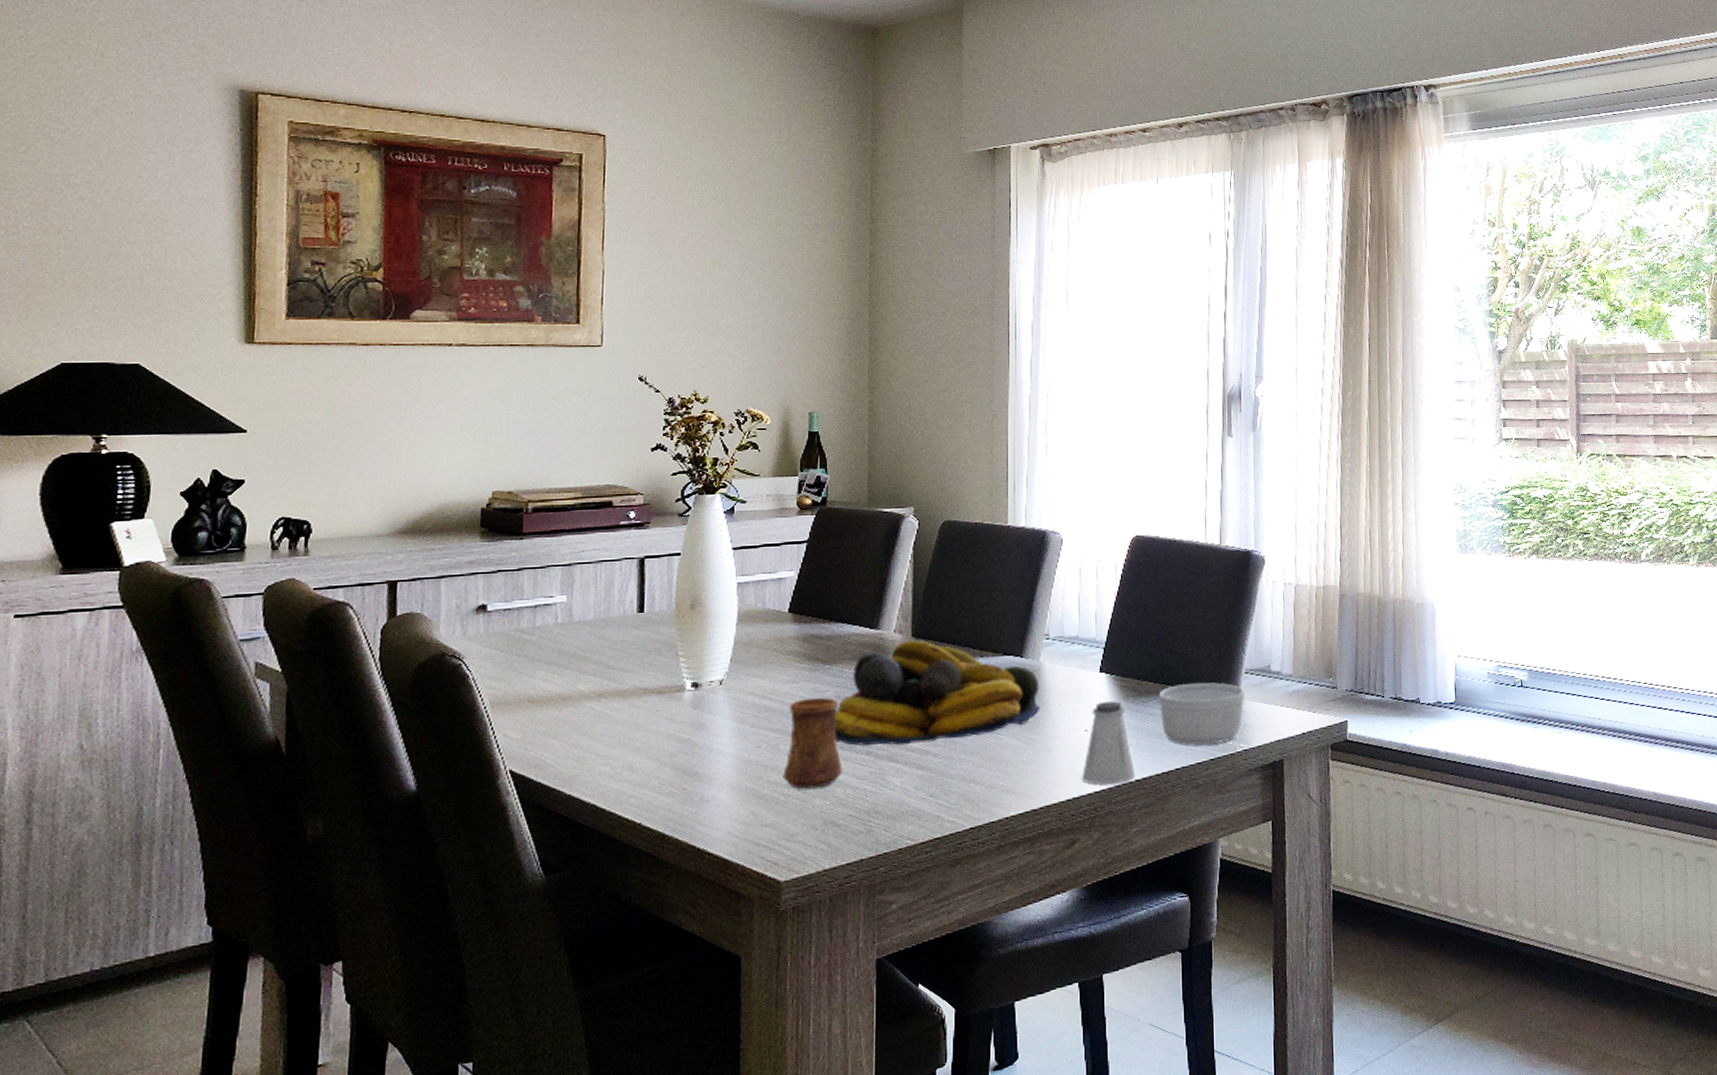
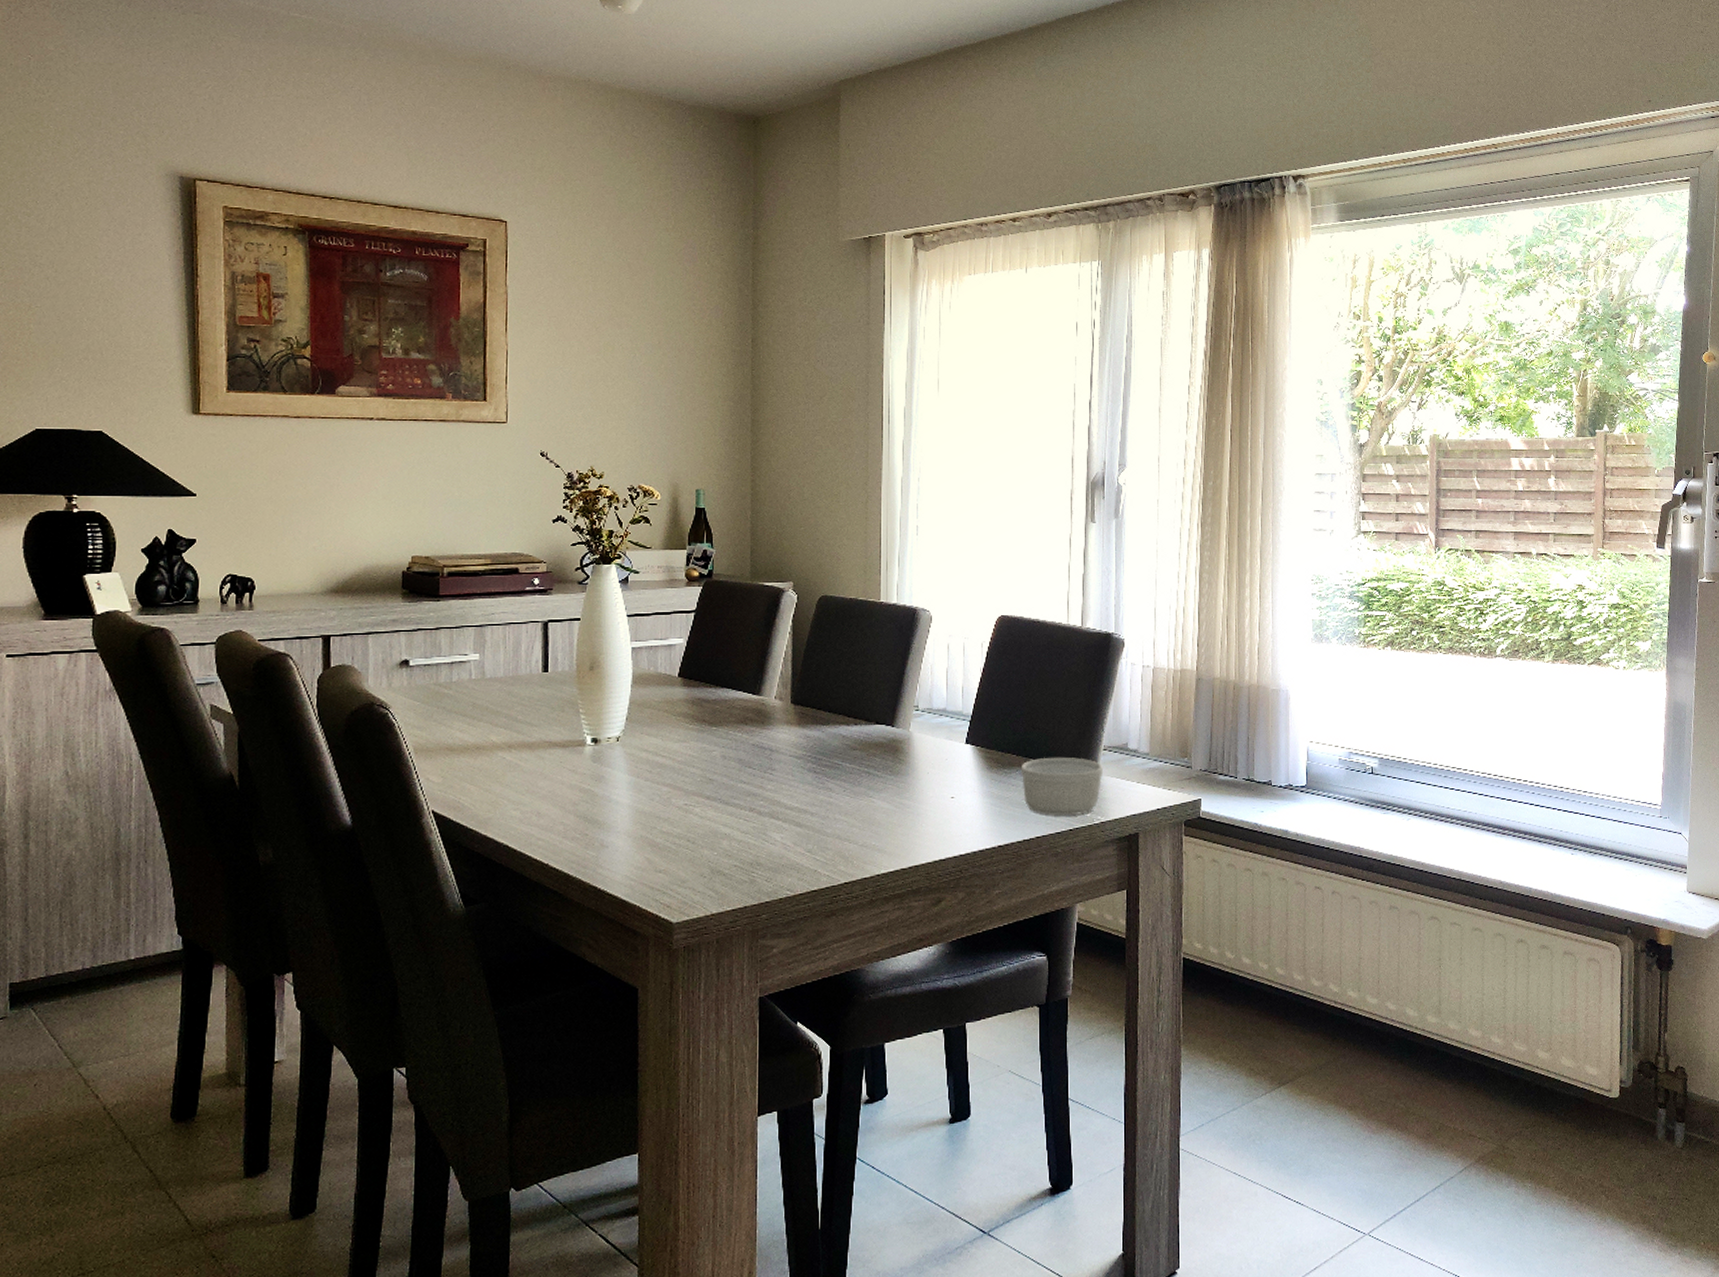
cup: present [783,698,843,789] -> none [674,757,728,840]
fruit bowl: present [834,640,1041,747] -> none [720,706,910,804]
saltshaker: present [1081,701,1136,785] -> none [947,771,998,849]

